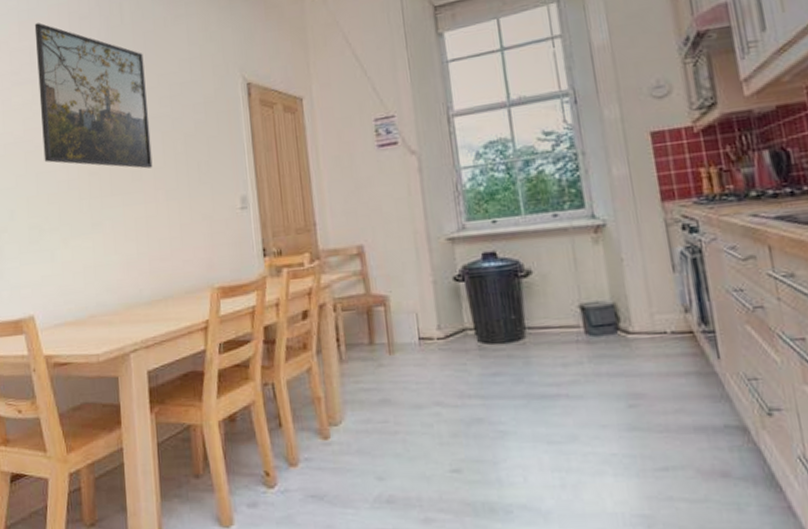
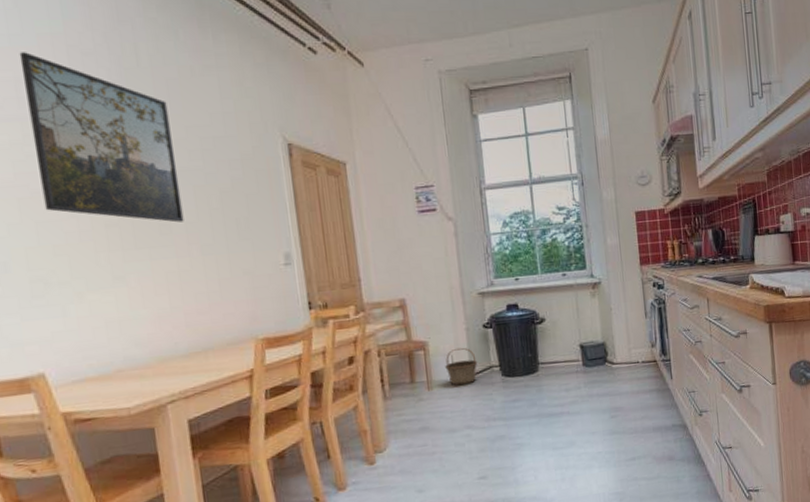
basket: none [409,304,448,351] -> present [445,347,478,386]

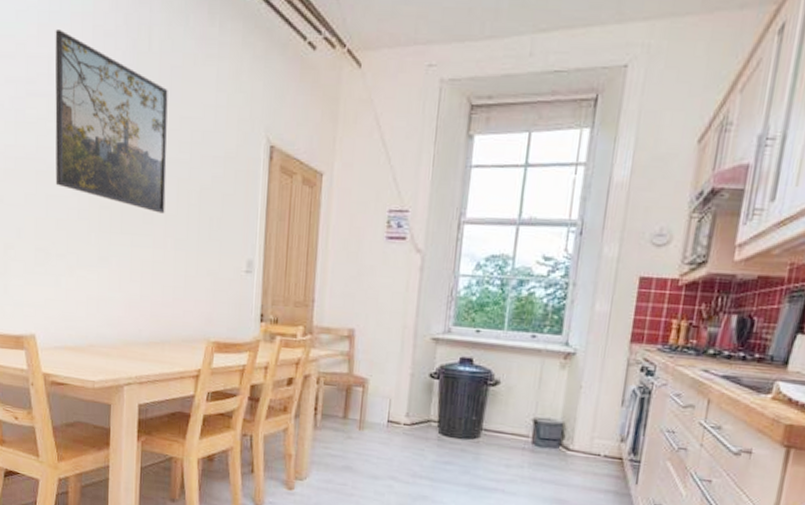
basket: present [445,347,478,386] -> none [381,392,416,434]

